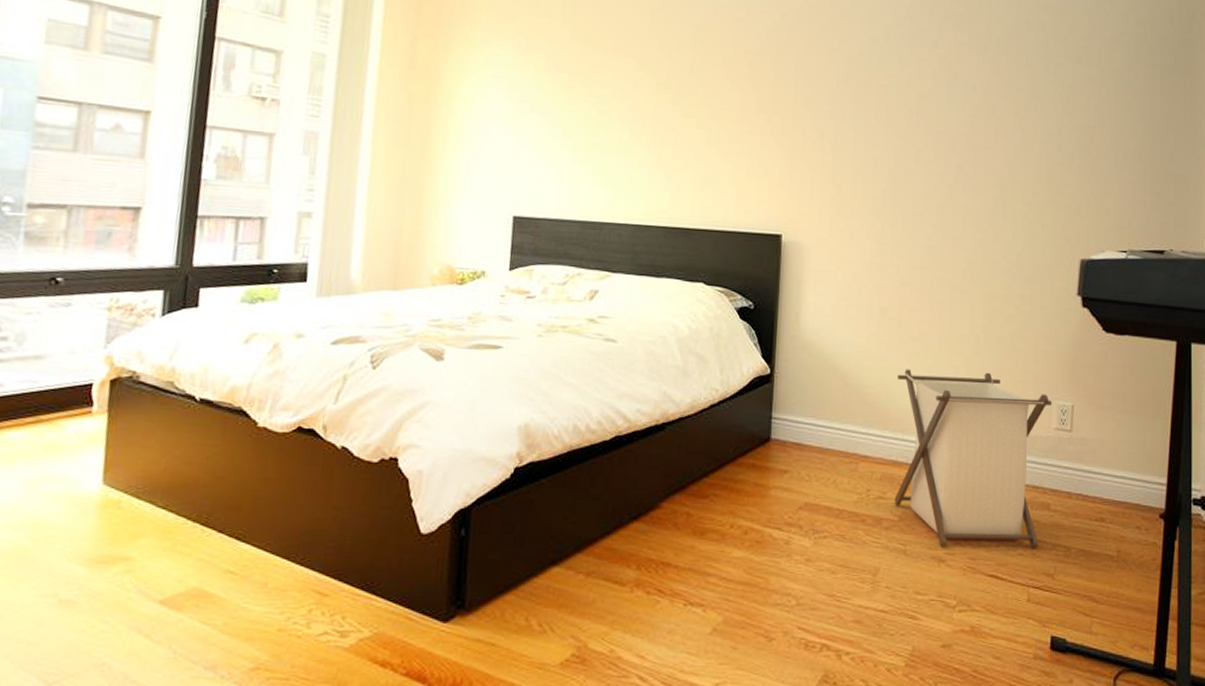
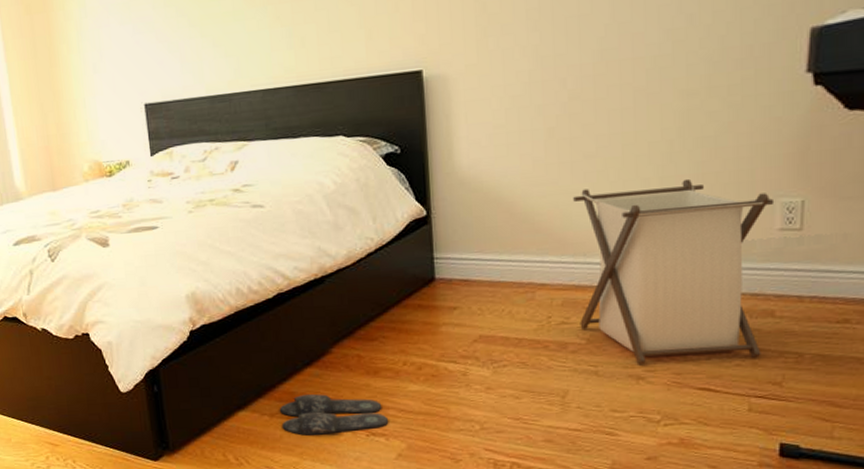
slippers: none [596,553,709,601] -> present [280,394,389,436]

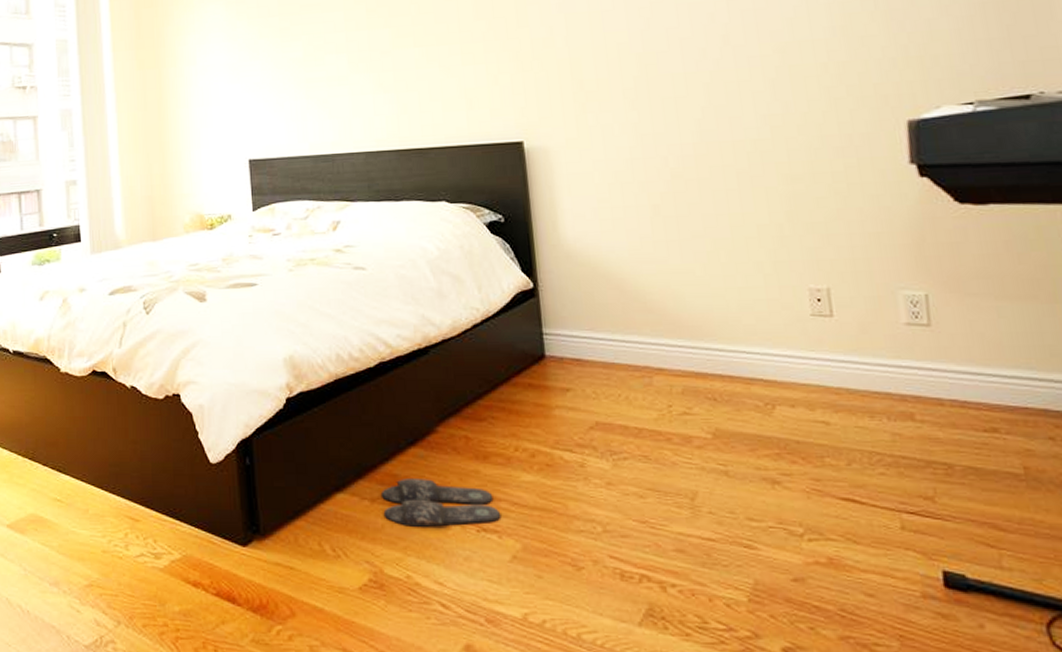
laundry basket: present [573,178,775,364] -> none [684,264,906,466]

